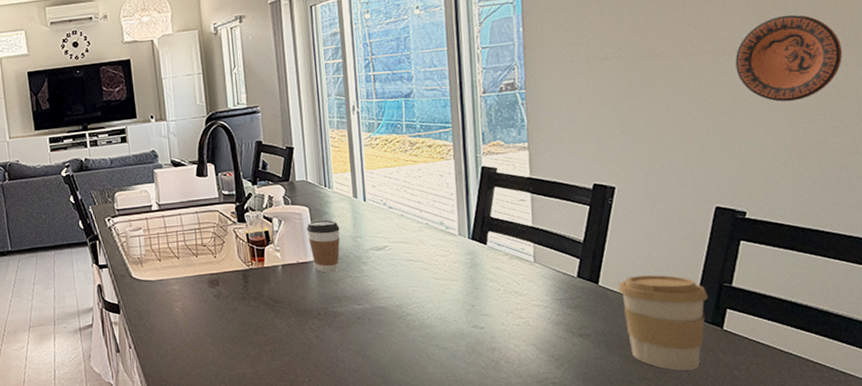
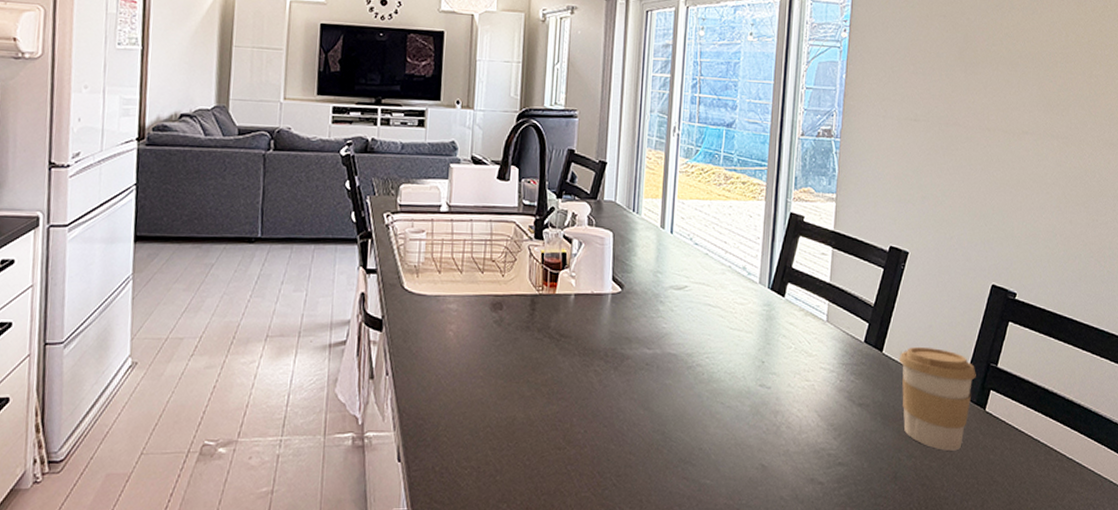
coffee cup: present [306,219,340,273] -> none [607,247,642,309]
decorative plate: present [735,14,842,102] -> none [1022,106,1107,191]

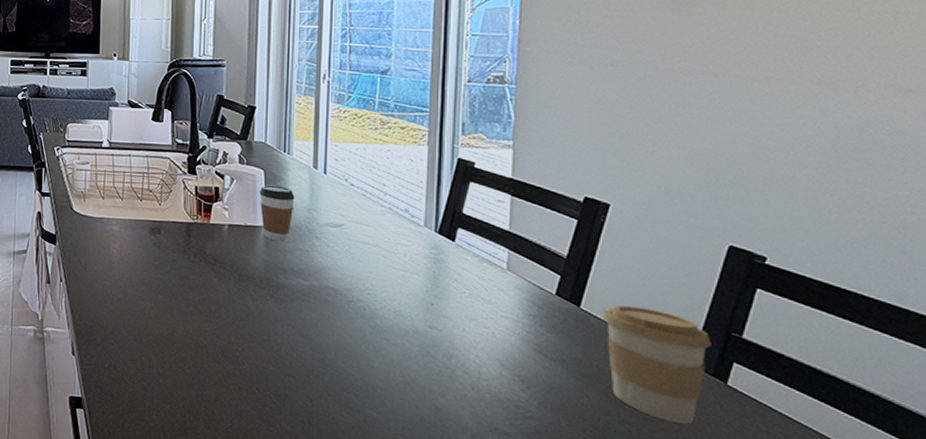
coffee cup: none [607,247,642,309] -> present [259,184,295,242]

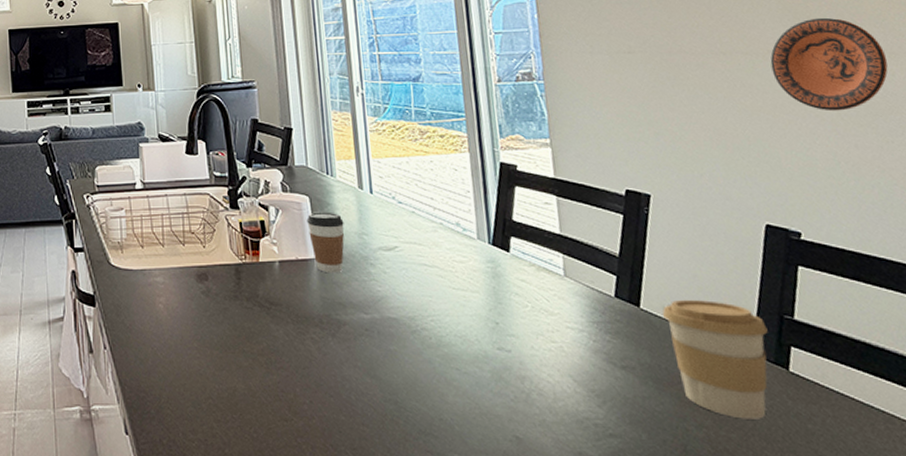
decorative plate: none [766,48,900,144] -> present [770,17,888,111]

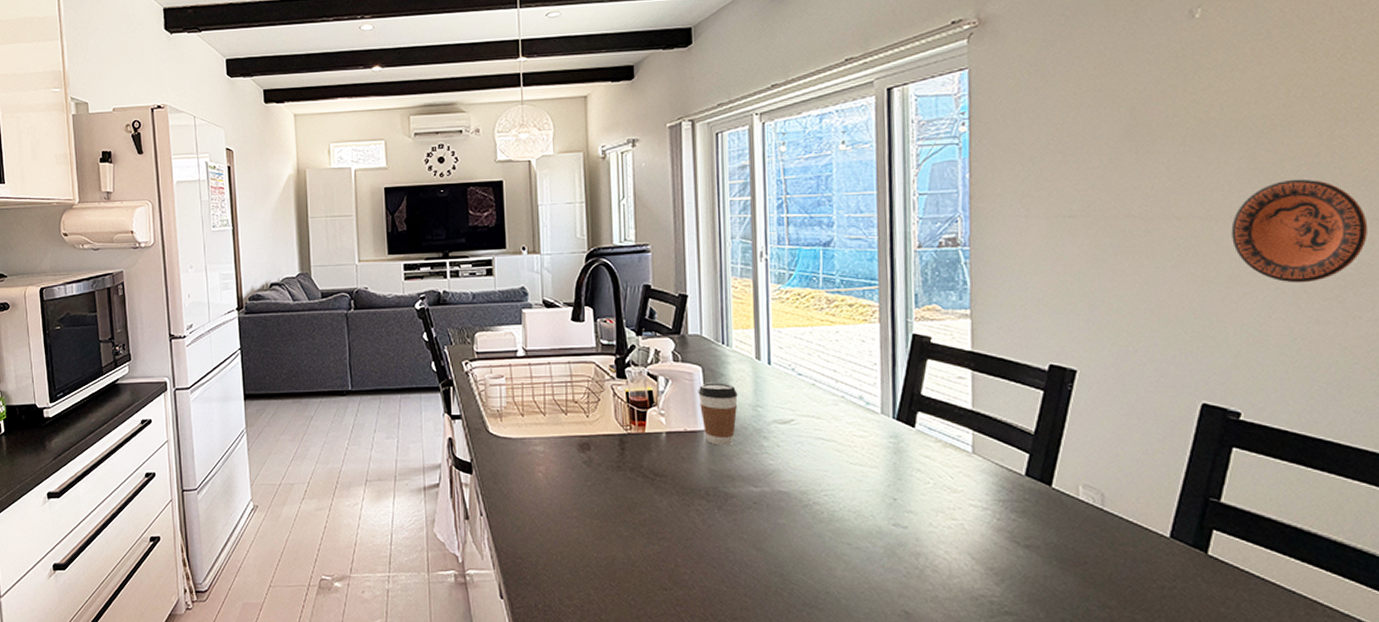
coffee cup: present [662,299,768,419] -> none [1076,479,1190,601]

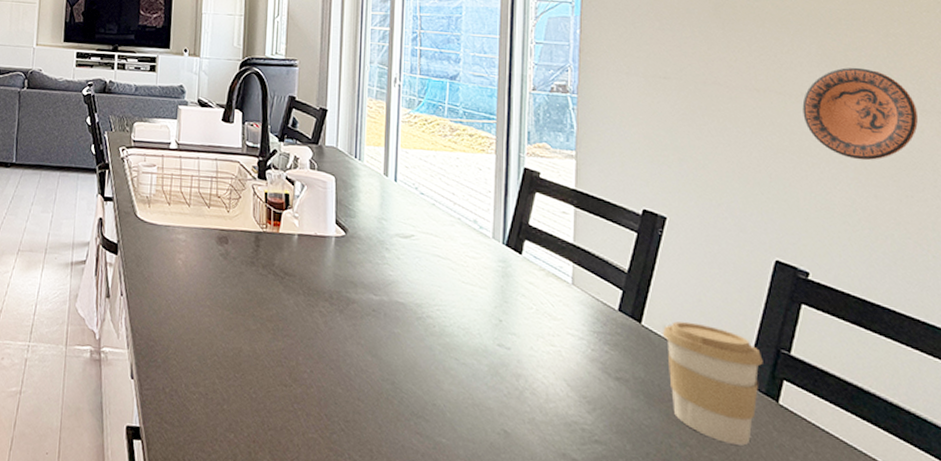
coffee cup: present [698,383,738,446] -> none [330,192,365,253]
coffee cup: none [1076,479,1190,601] -> present [663,321,763,446]

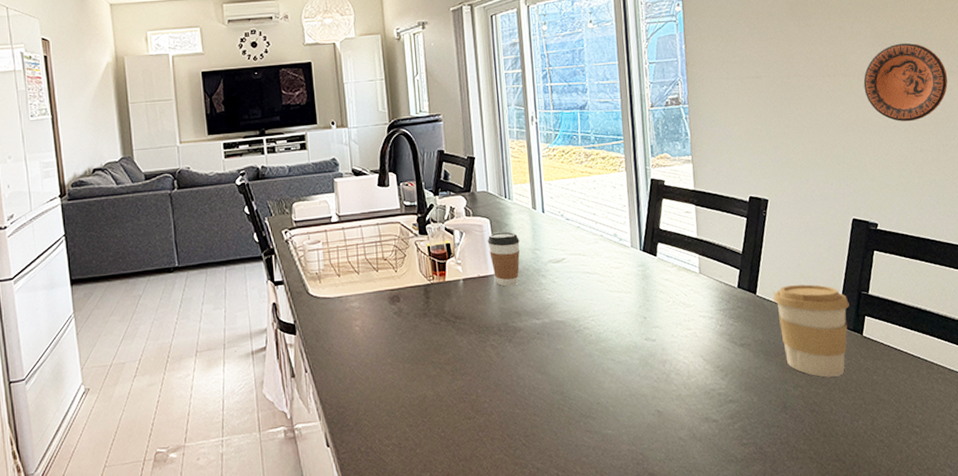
coffee cup: none [330,192,365,253] -> present [487,231,520,287]

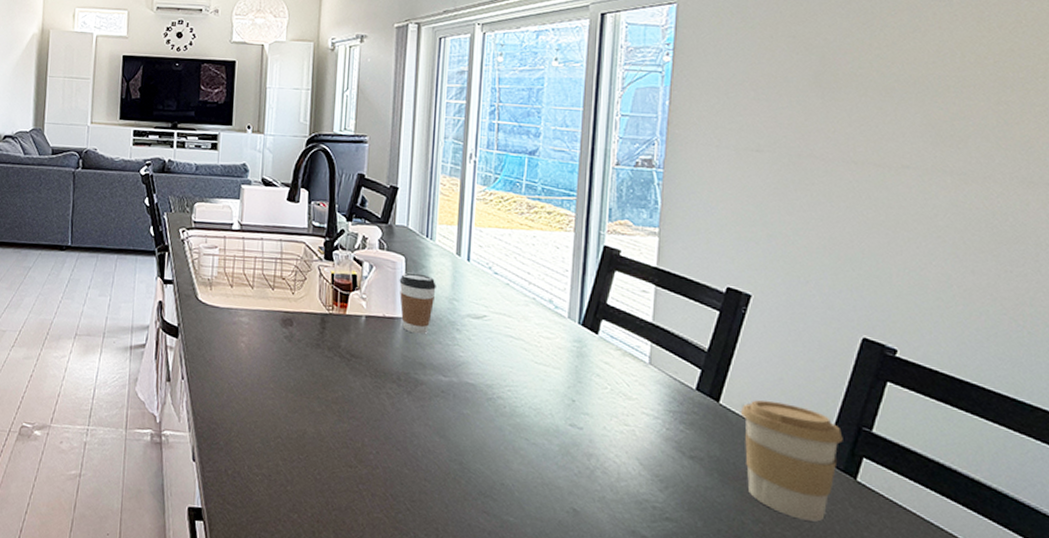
decorative plate: present [863,43,948,122] -> none [902,137,1023,235]

